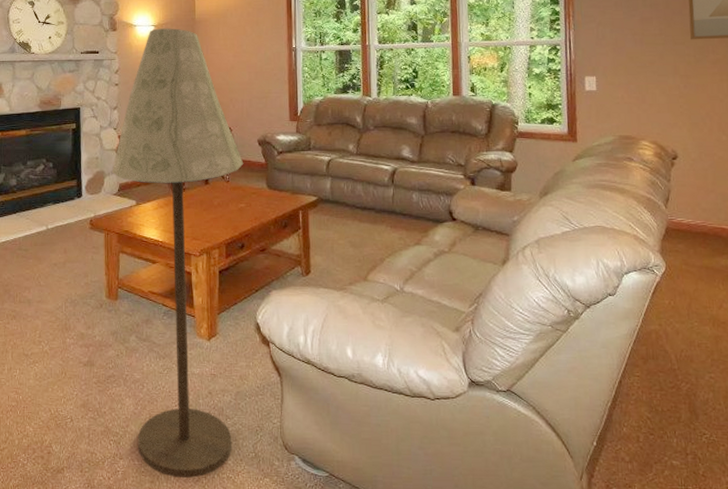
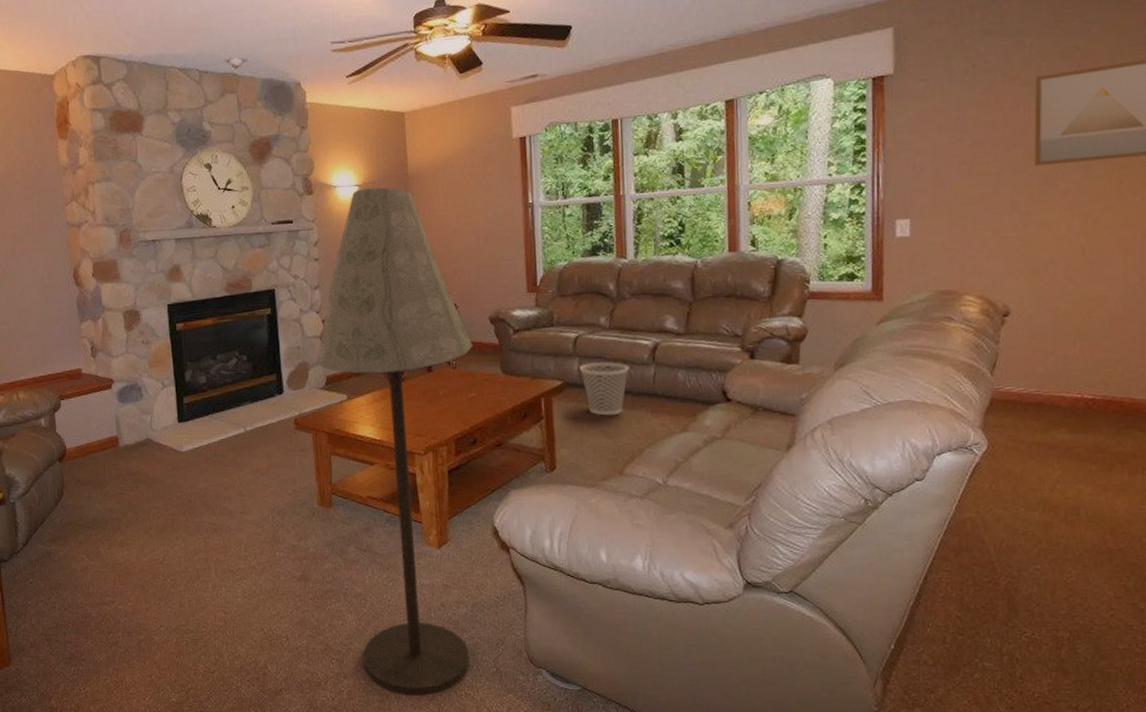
wastebasket: none [331,183,372,229] -> present [579,362,629,416]

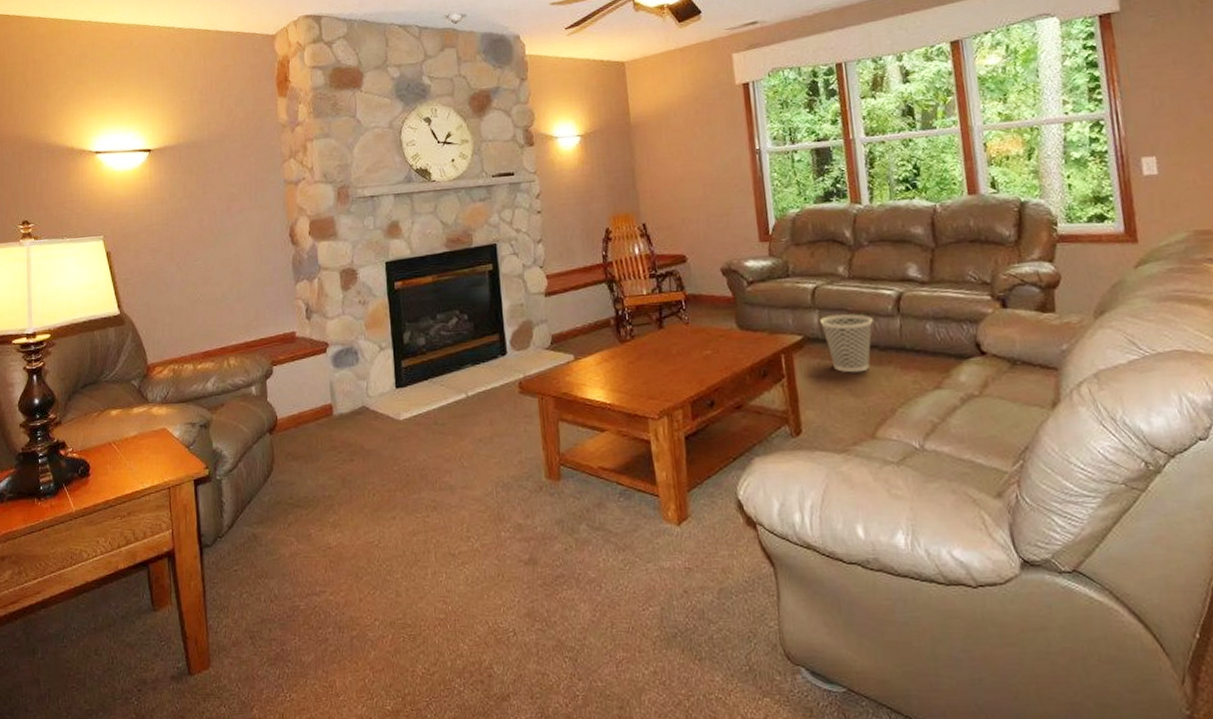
floor lamp: present [316,187,473,696] -> none [540,137,719,701]

